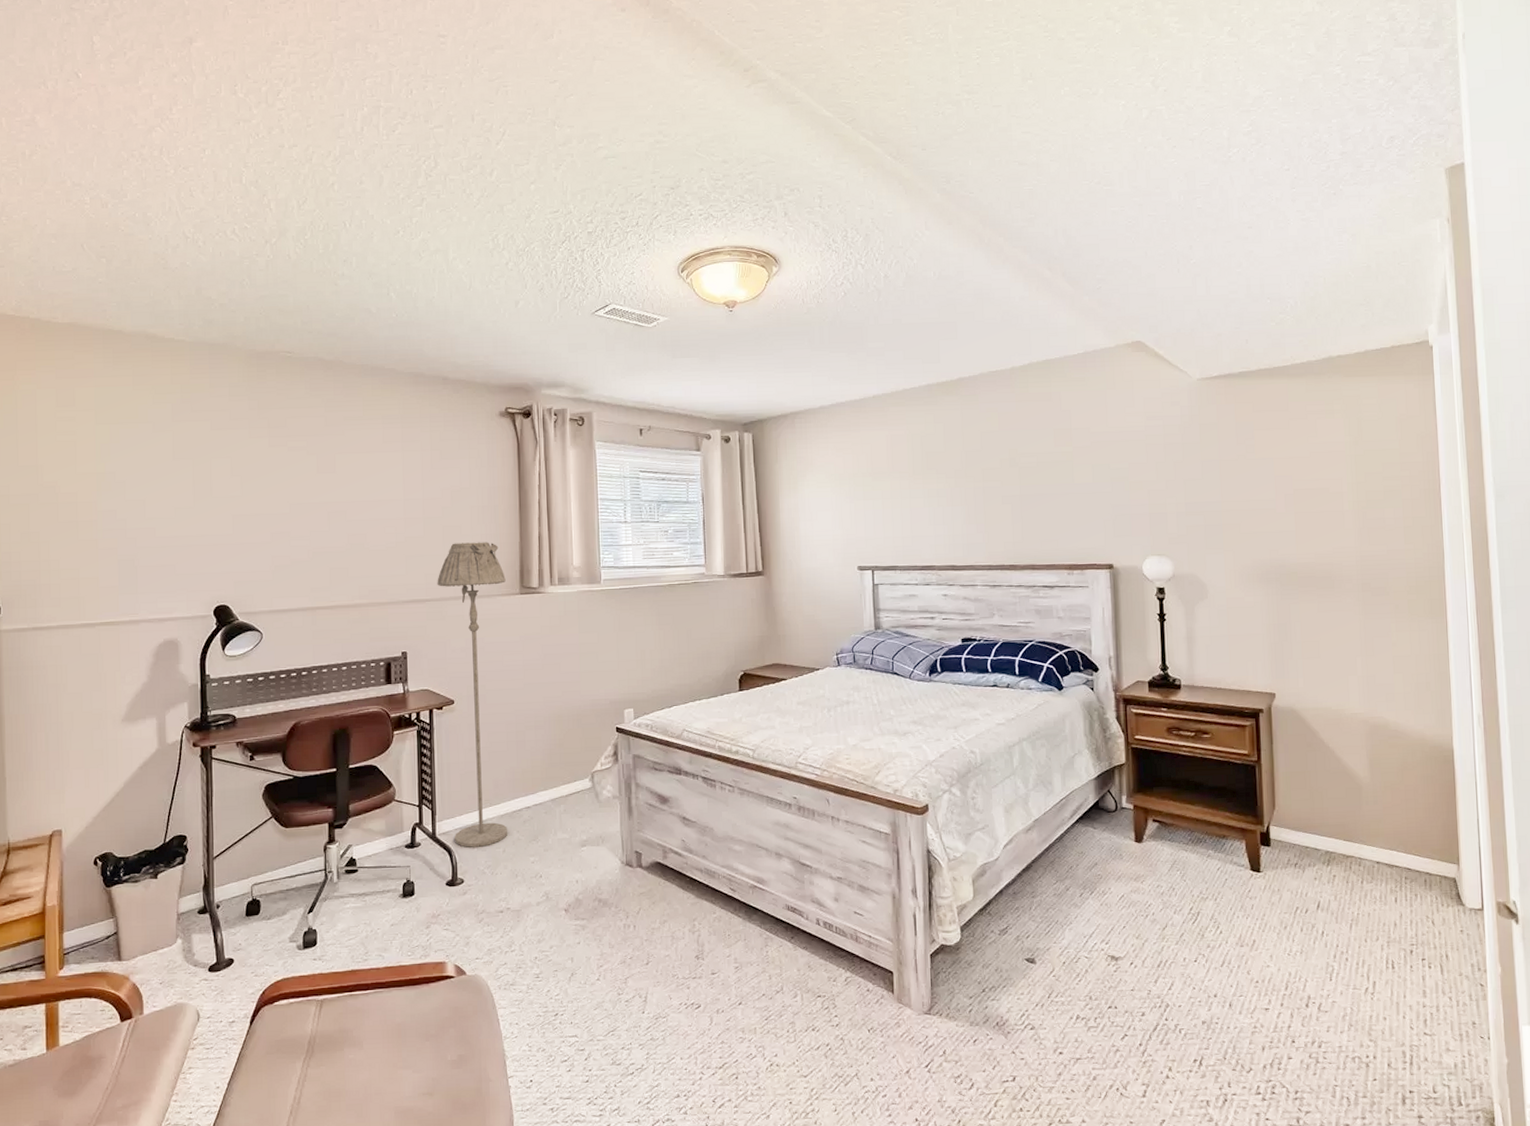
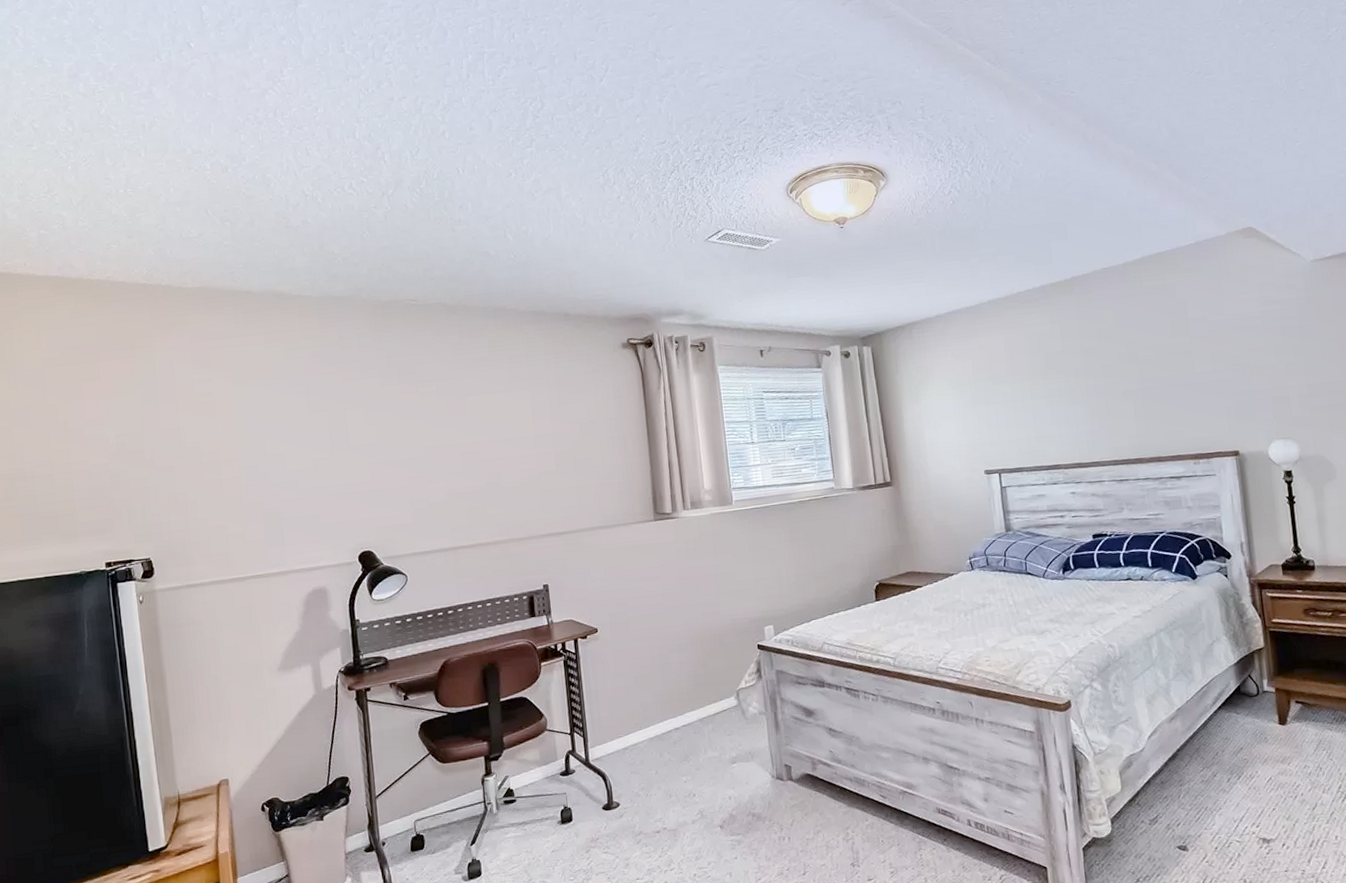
floor lamp: present [437,542,507,847] -> none [572,471,659,771]

